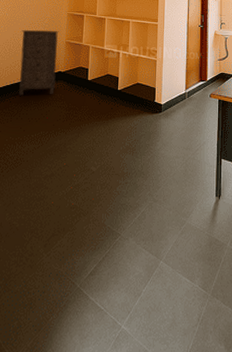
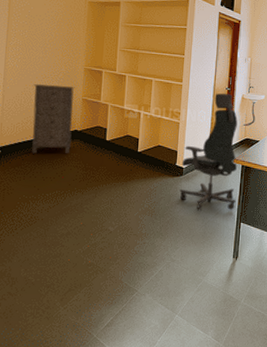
office chair: none [159,30,215,148] -> present [179,93,238,211]

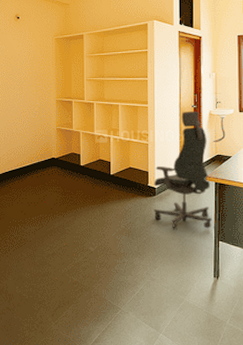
storage cabinet: present [31,84,75,154] -> none [14,118,50,182]

